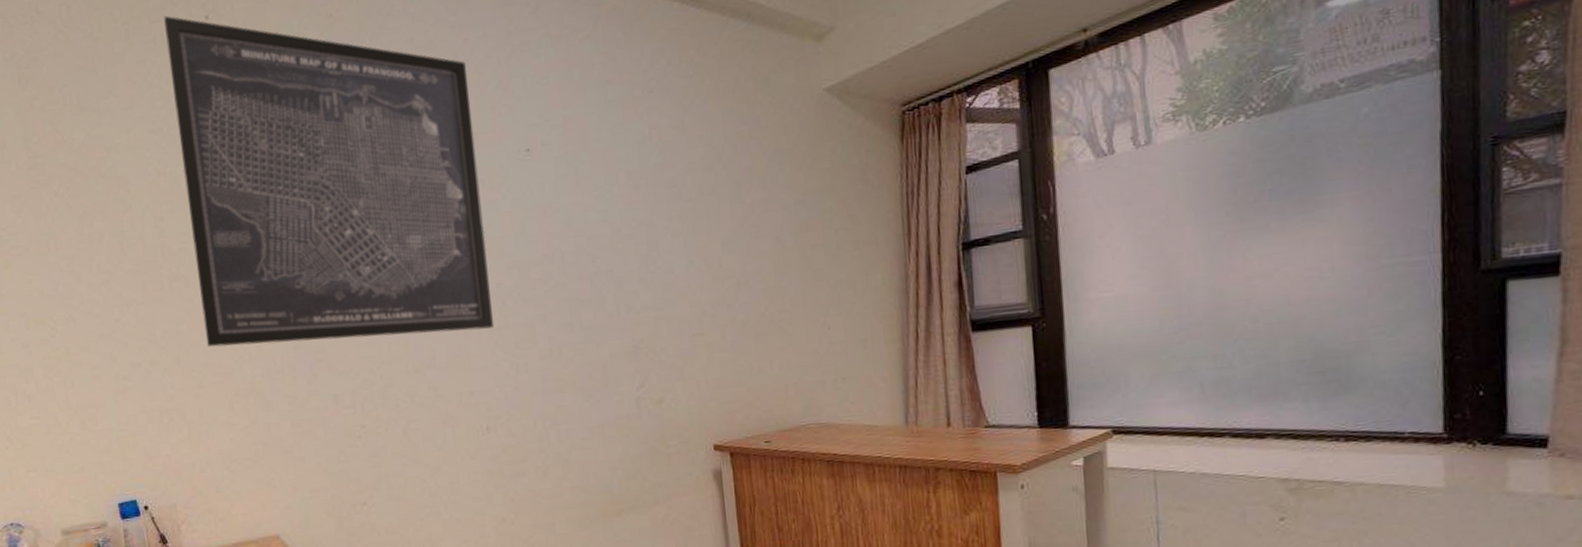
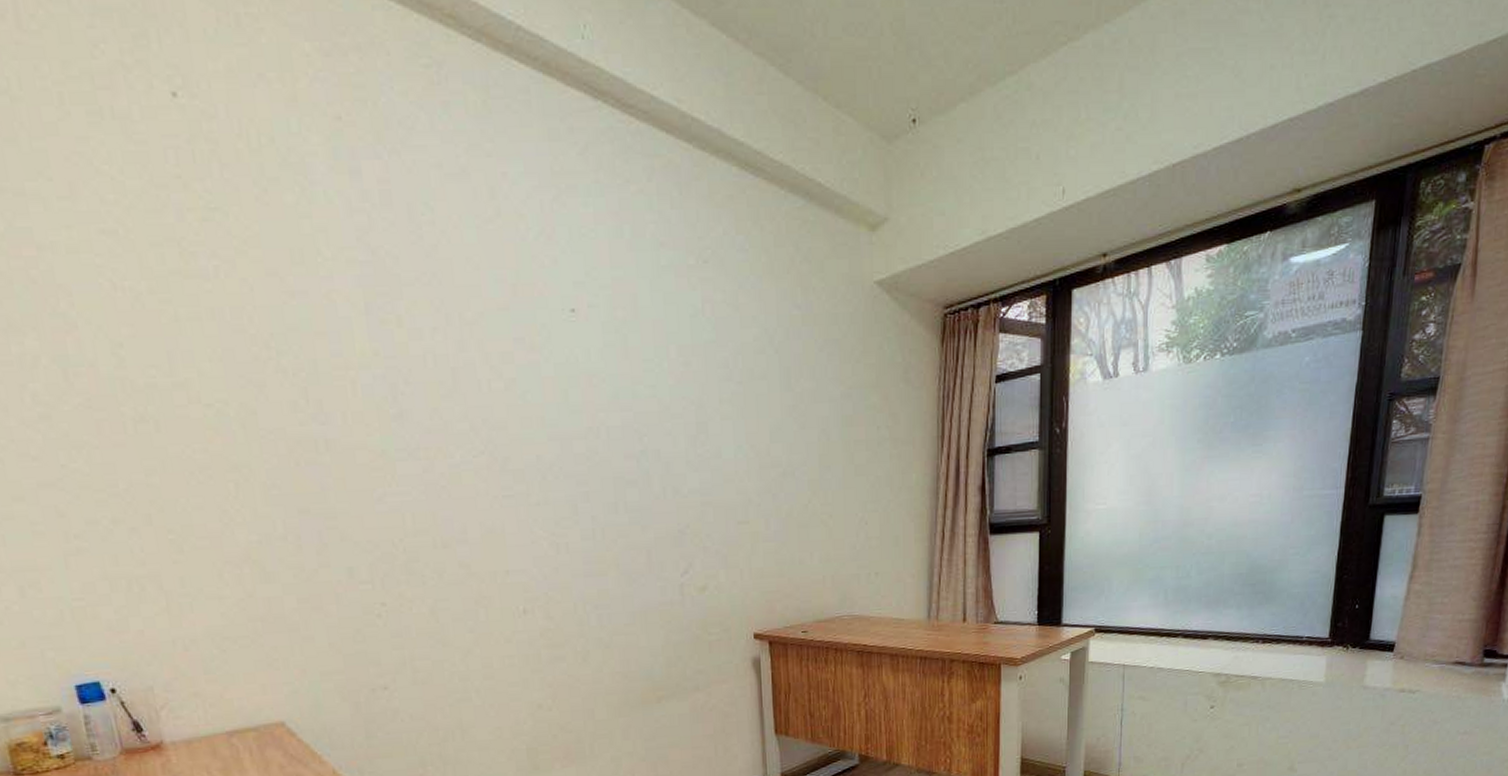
wall art: present [164,15,494,348] -> none [113,82,532,507]

